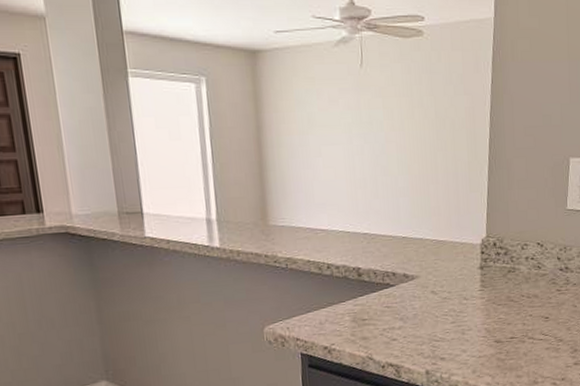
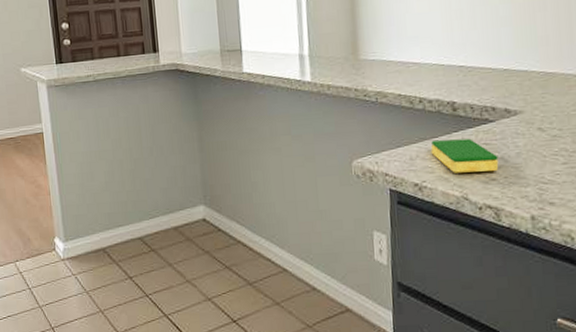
dish sponge: none [338,302,399,335] -> present [430,138,499,173]

